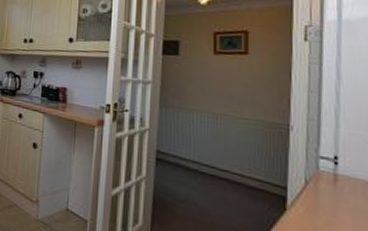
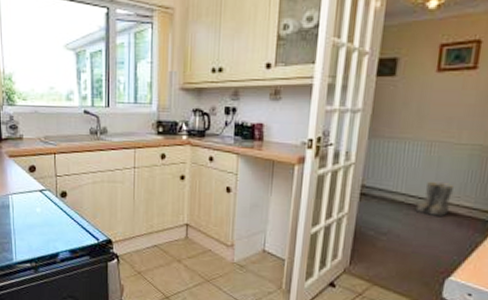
boots: none [209,151,243,188] -> present [415,181,453,216]

